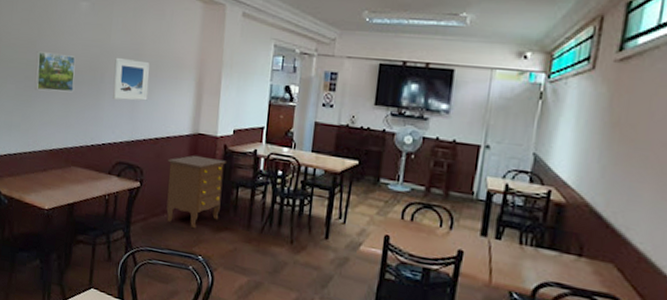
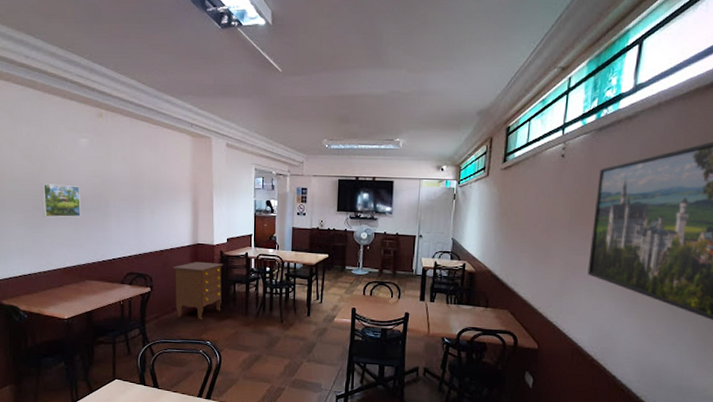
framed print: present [113,57,150,101] -> none [117,185,150,221]

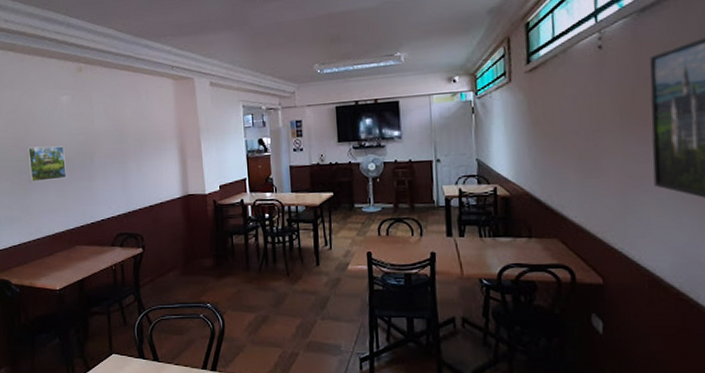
dresser: present [173,261,223,321] -> none [164,214,220,280]

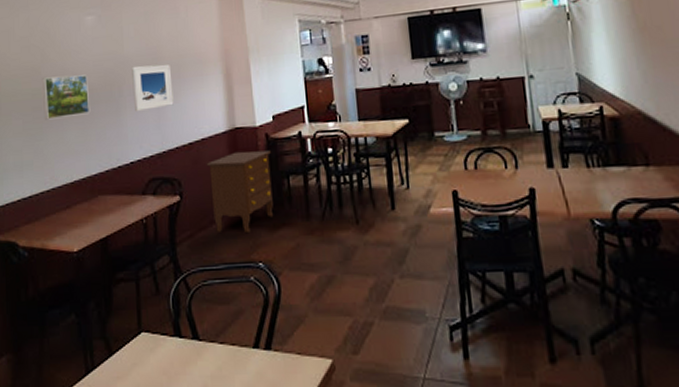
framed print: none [101,139,137,178] -> present [132,64,174,111]
dresser: none [164,214,220,280] -> present [206,150,274,234]

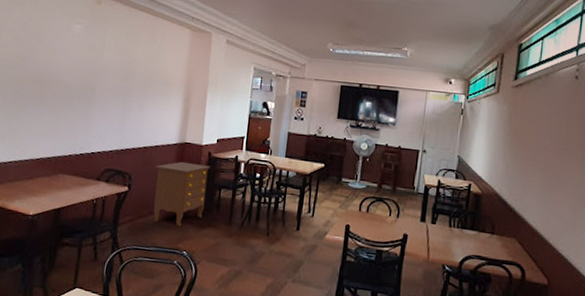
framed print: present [41,74,91,120] -> none [23,67,68,106]
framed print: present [132,64,174,111] -> none [103,74,140,114]

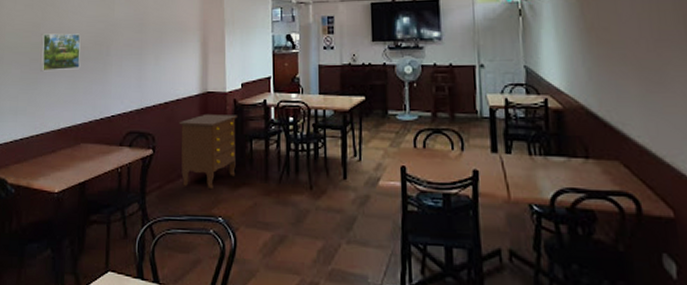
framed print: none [23,67,68,106] -> present [40,33,81,72]

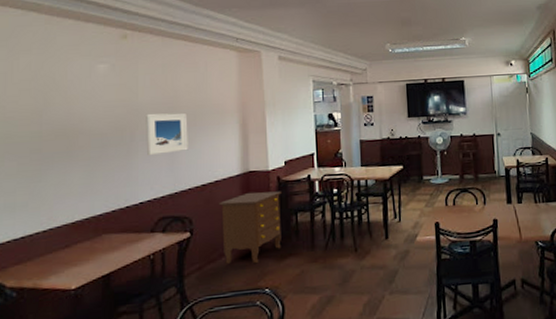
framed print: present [40,33,81,72] -> none [42,119,98,162]
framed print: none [119,29,155,70] -> present [146,113,188,155]

